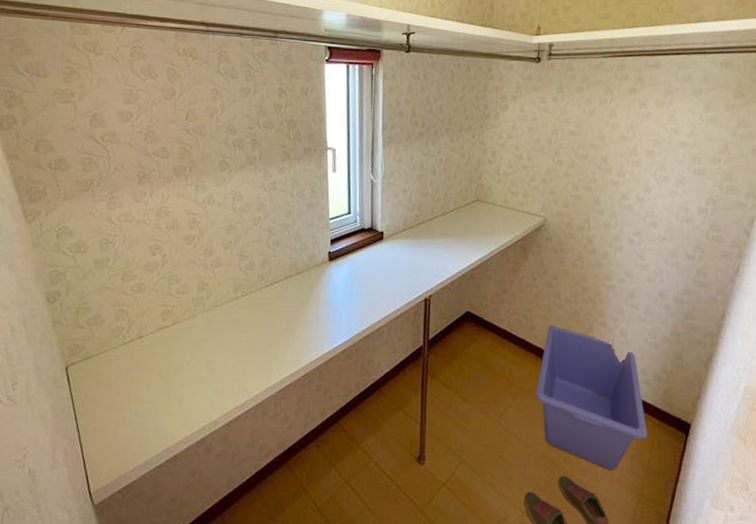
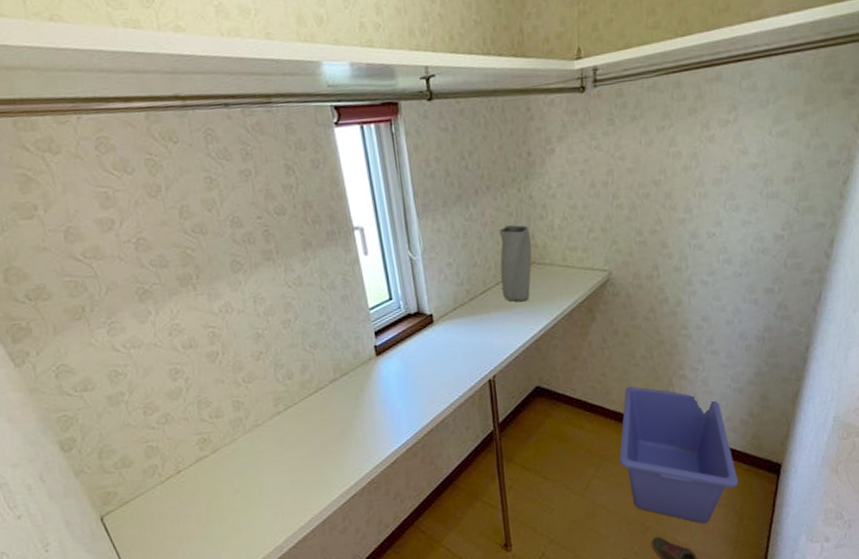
vase: none [448,165,479,233] -> present [499,225,532,302]

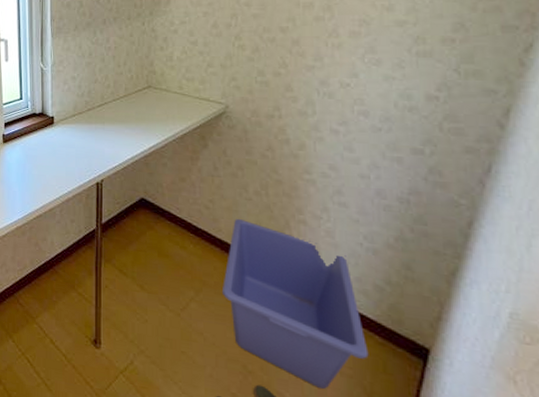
vase: present [499,225,532,302] -> none [118,52,150,119]

